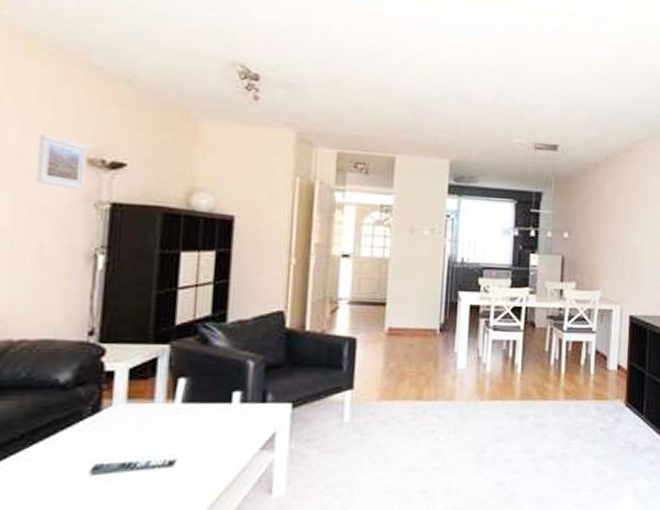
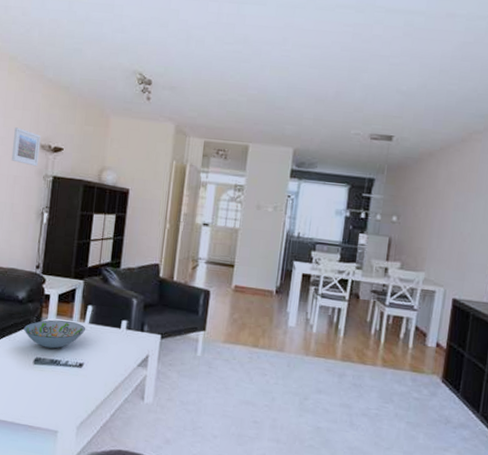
decorative bowl: none [69,403,177,448] -> present [23,320,86,349]

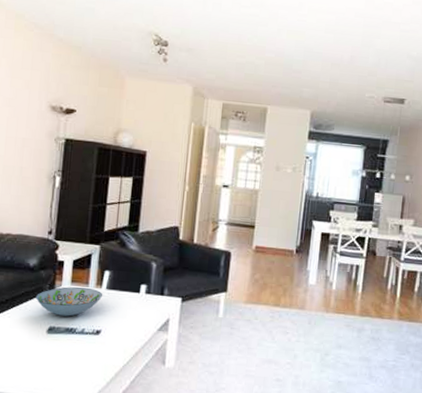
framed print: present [11,127,41,167] -> none [19,88,52,129]

